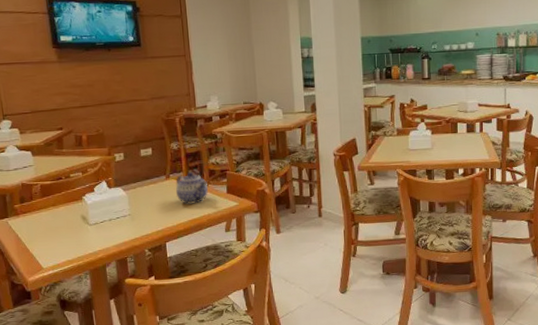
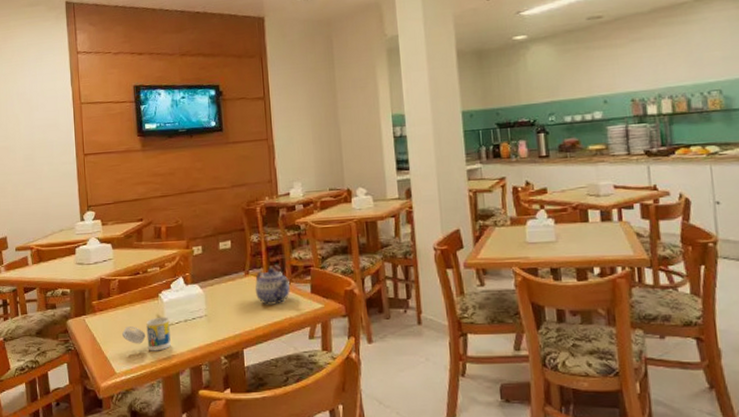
cup: none [46,217,97,248] -> present [121,316,171,351]

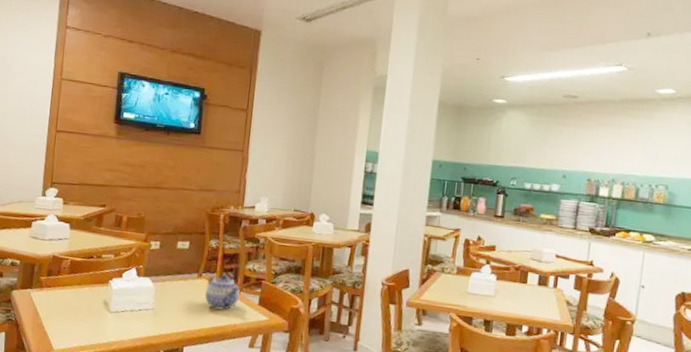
cup: present [121,316,171,351] -> none [65,302,116,335]

